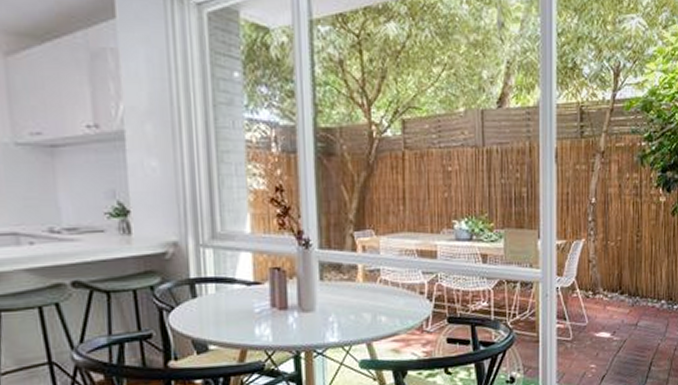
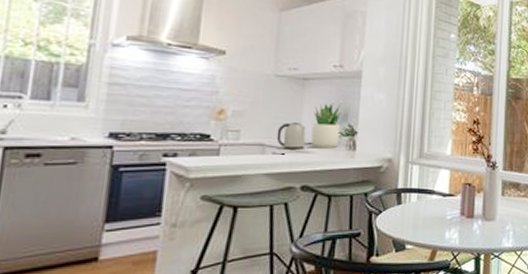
kettle: none [30,203,68,238] -> present [276,122,306,150]
planter: none [71,174,109,235] -> present [311,102,342,149]

